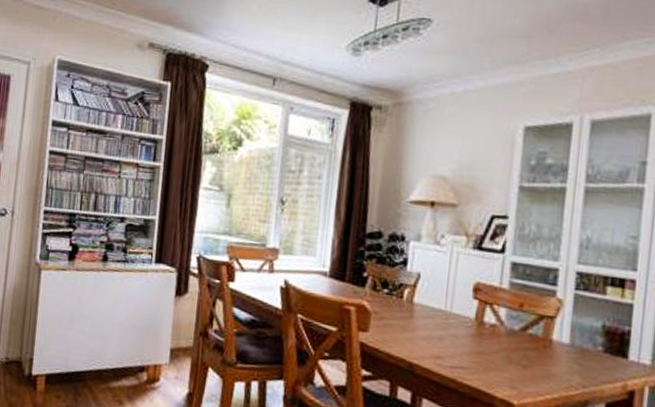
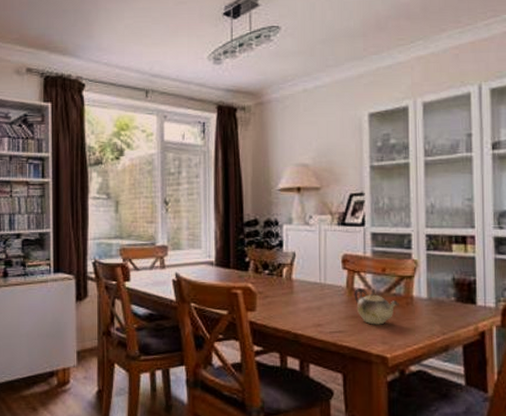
teapot: none [482,321,535,367] -> present [354,287,399,325]

